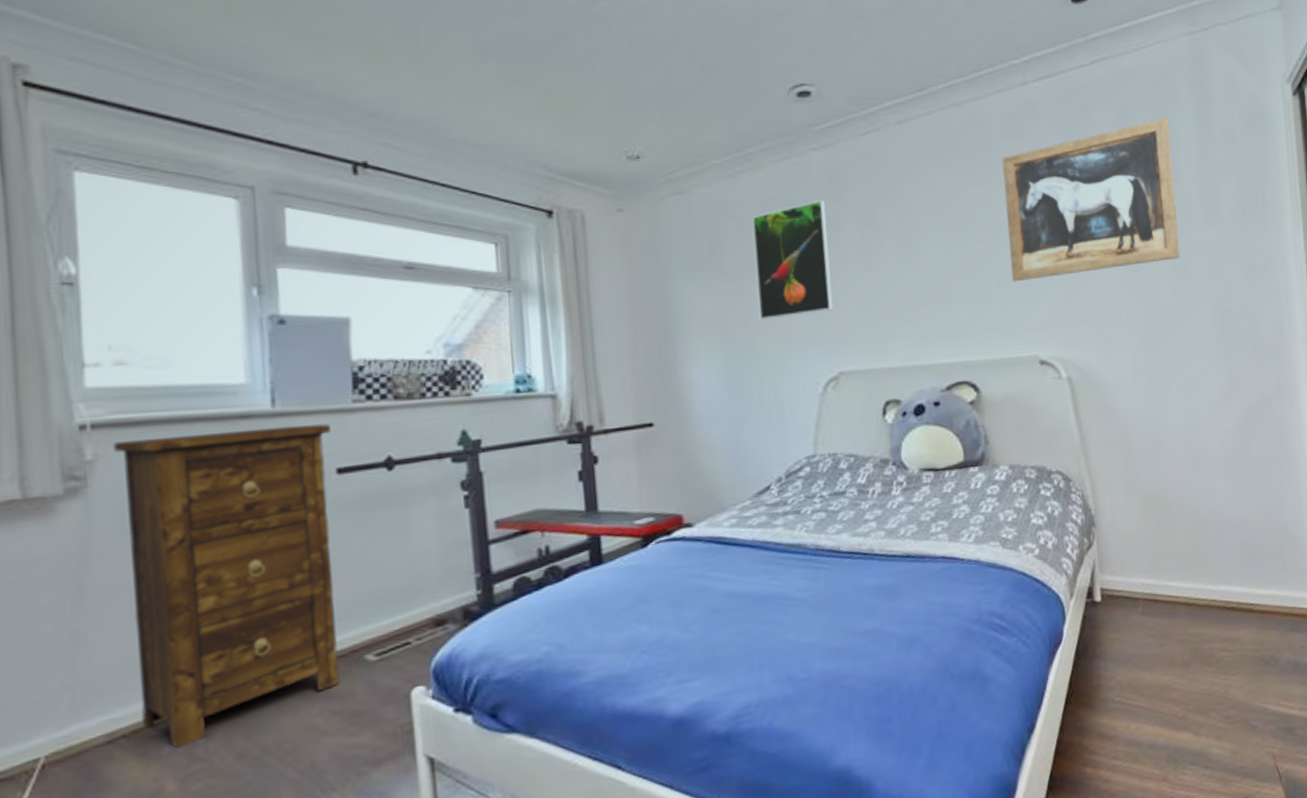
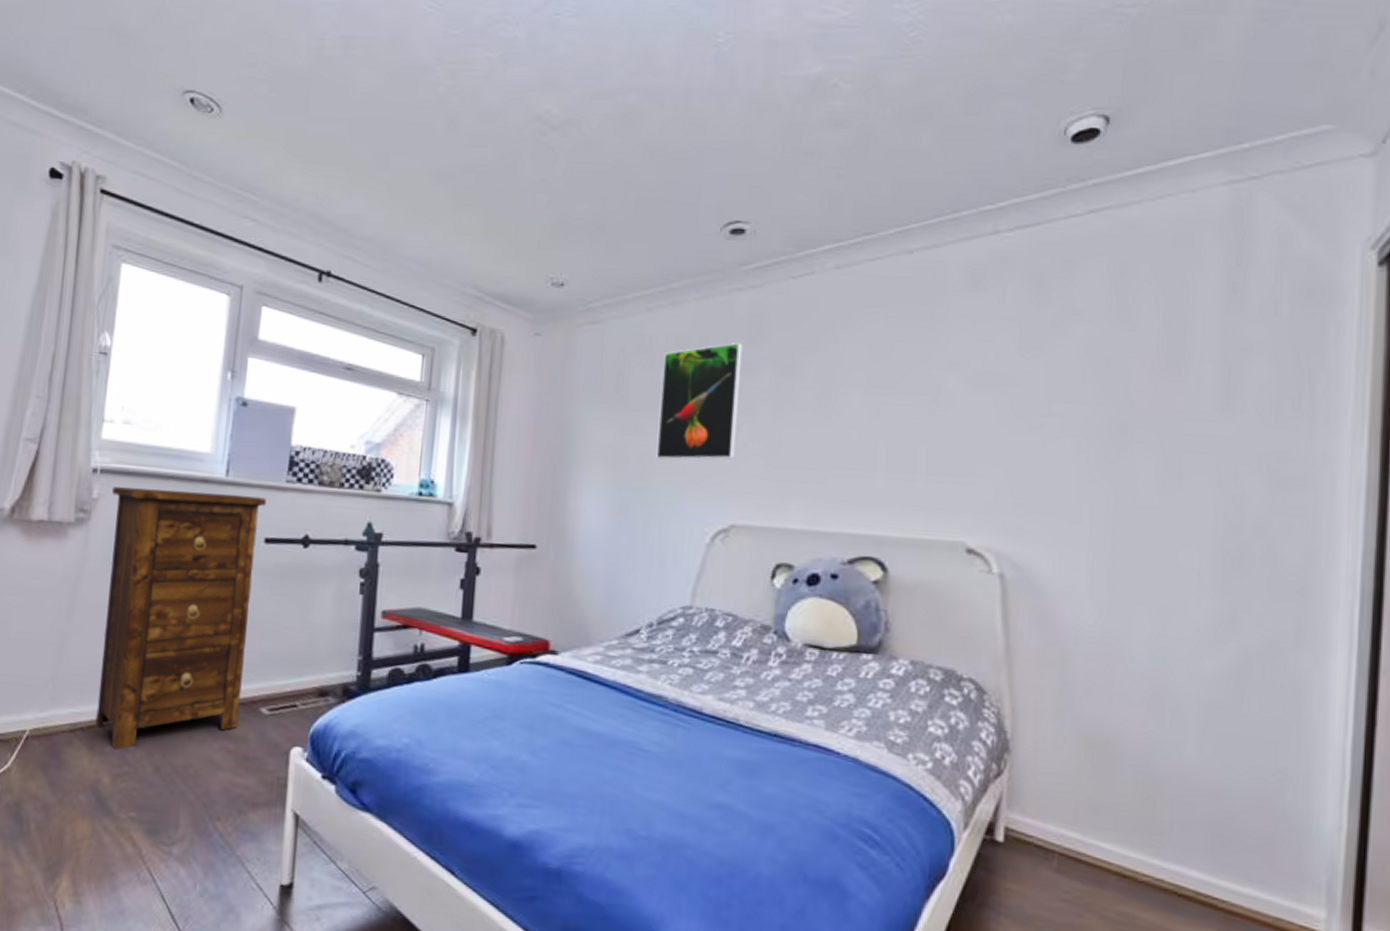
wall art: present [1002,117,1180,282] -> none [945,282,1185,456]

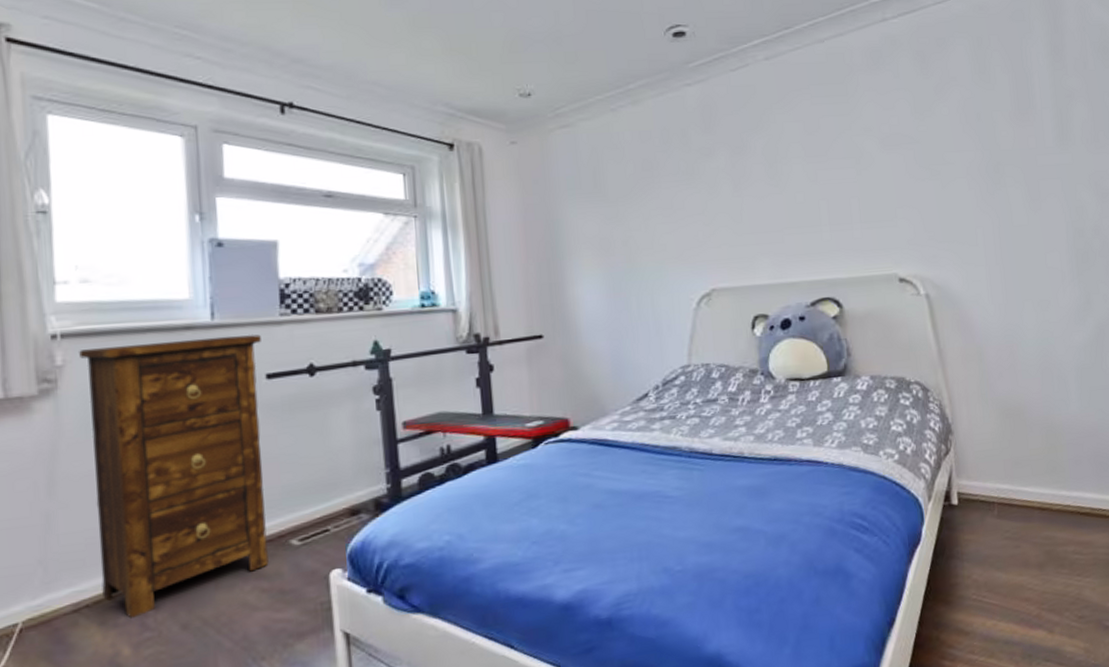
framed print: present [656,343,743,460] -> none [632,131,706,241]

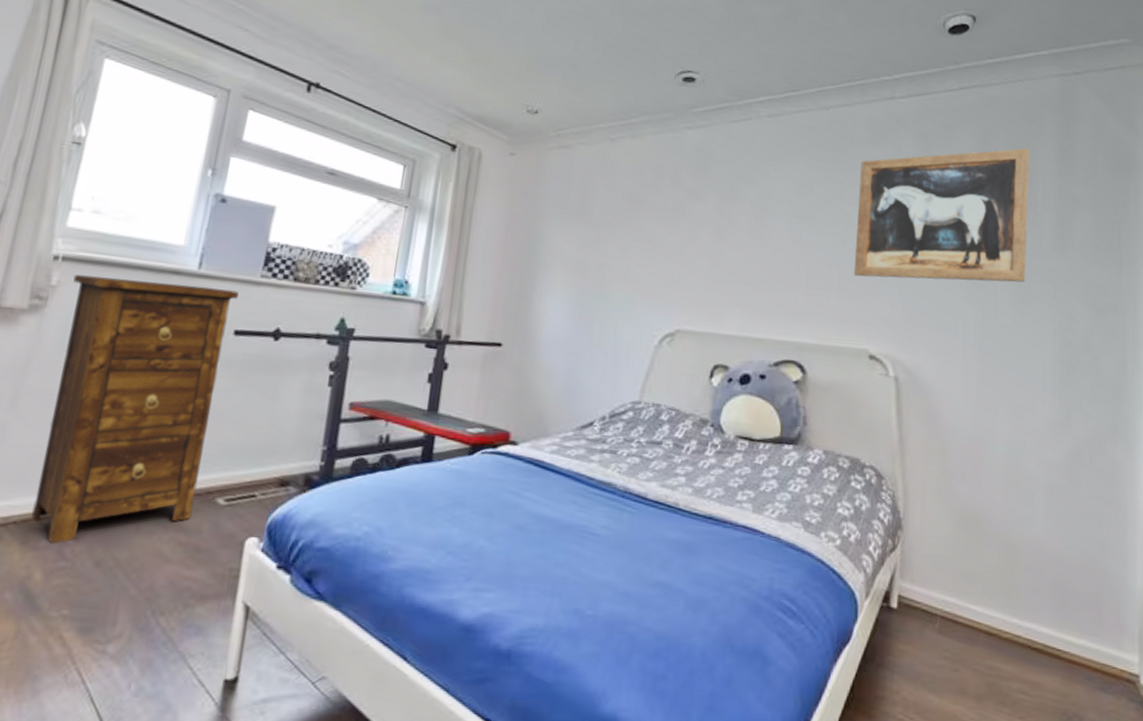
wall art: none [863,49,1034,205] -> present [853,148,1030,283]

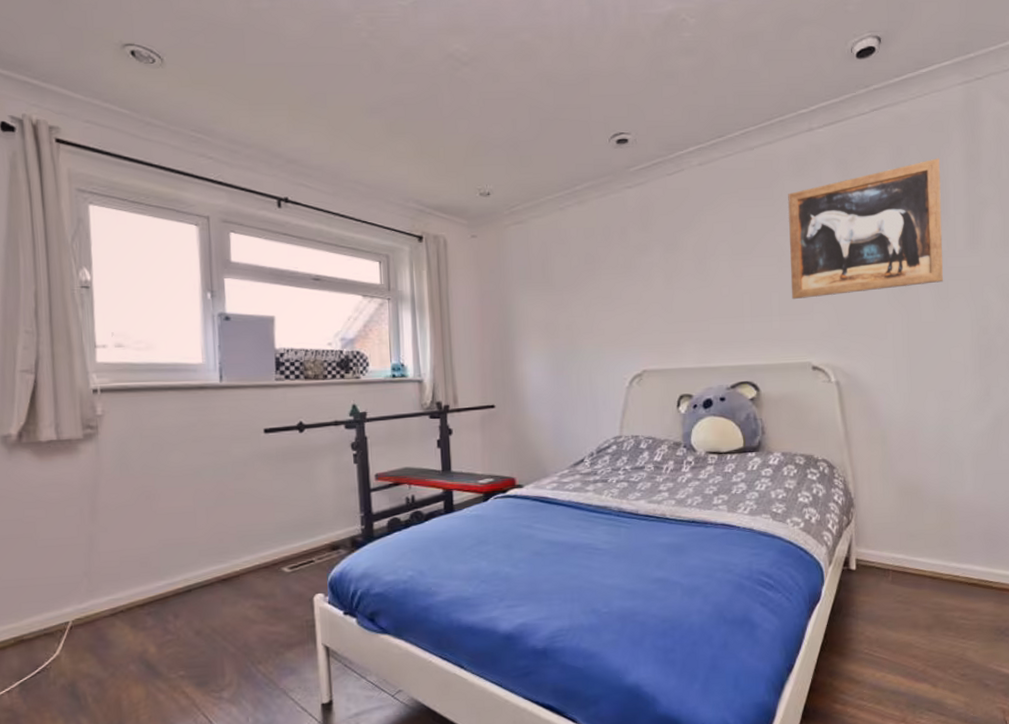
cabinet: present [31,274,239,544] -> none [115,395,265,623]

